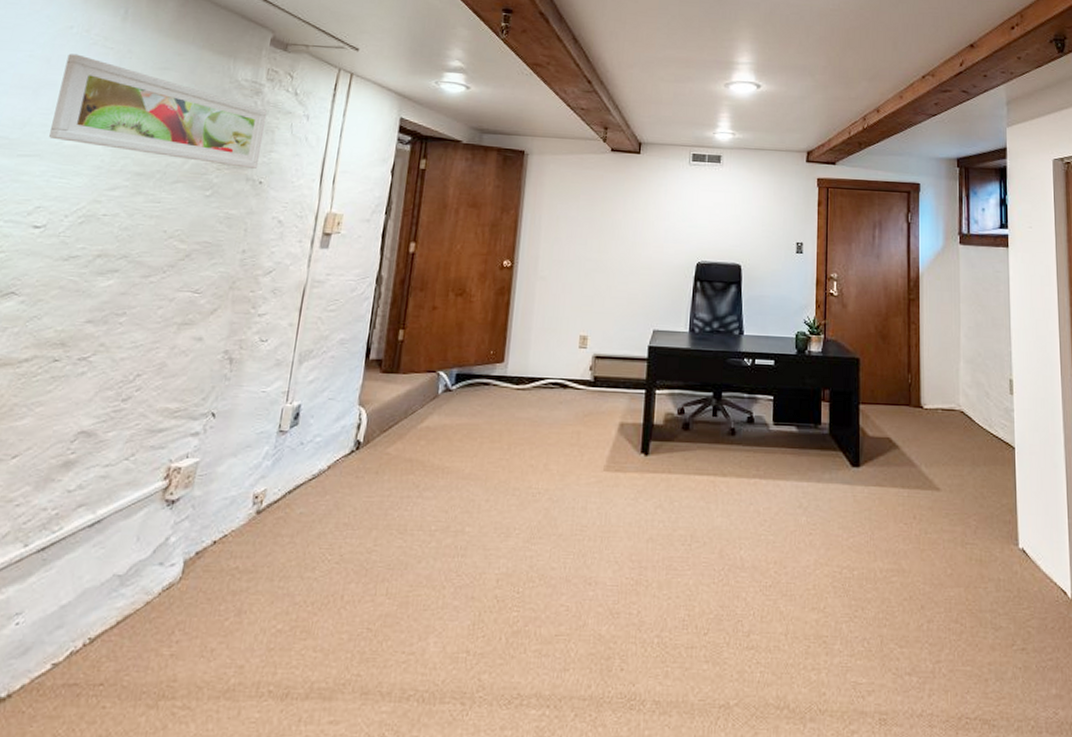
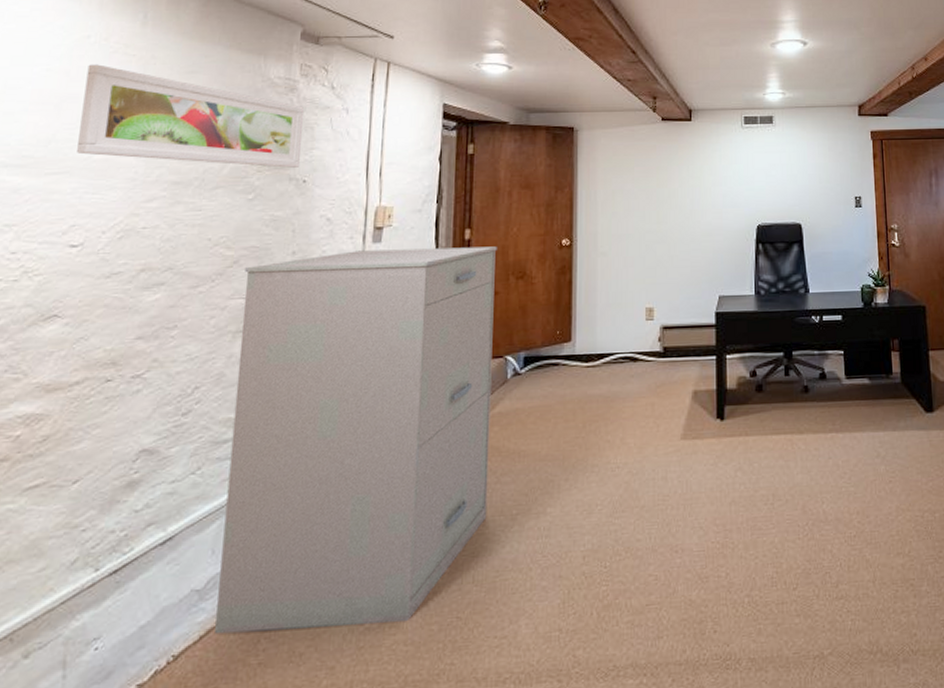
filing cabinet: none [132,254,440,628] -> present [215,246,497,635]

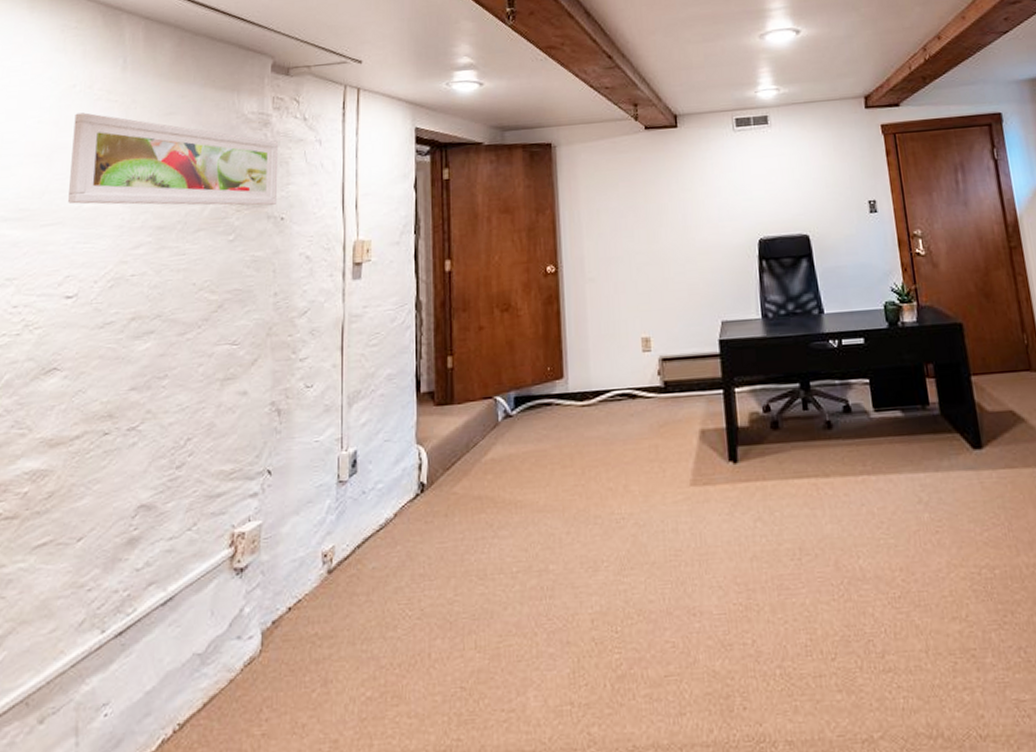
filing cabinet: present [215,246,497,635] -> none [218,277,486,702]

